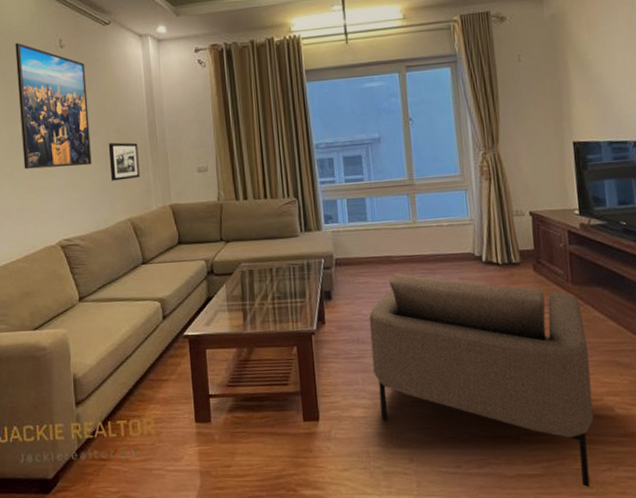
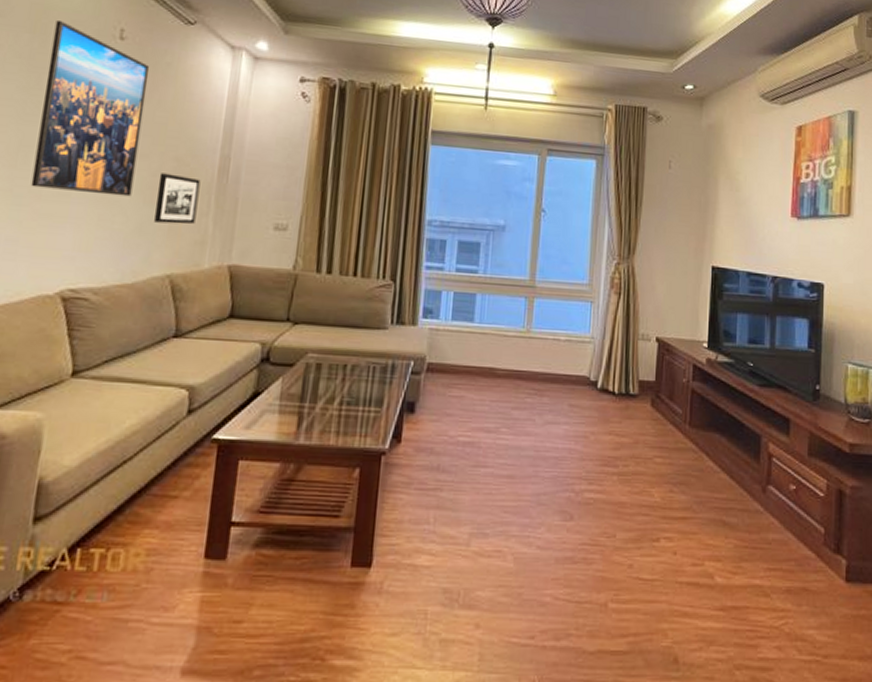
armchair: present [369,272,594,487] -> none [450,389,697,669]

